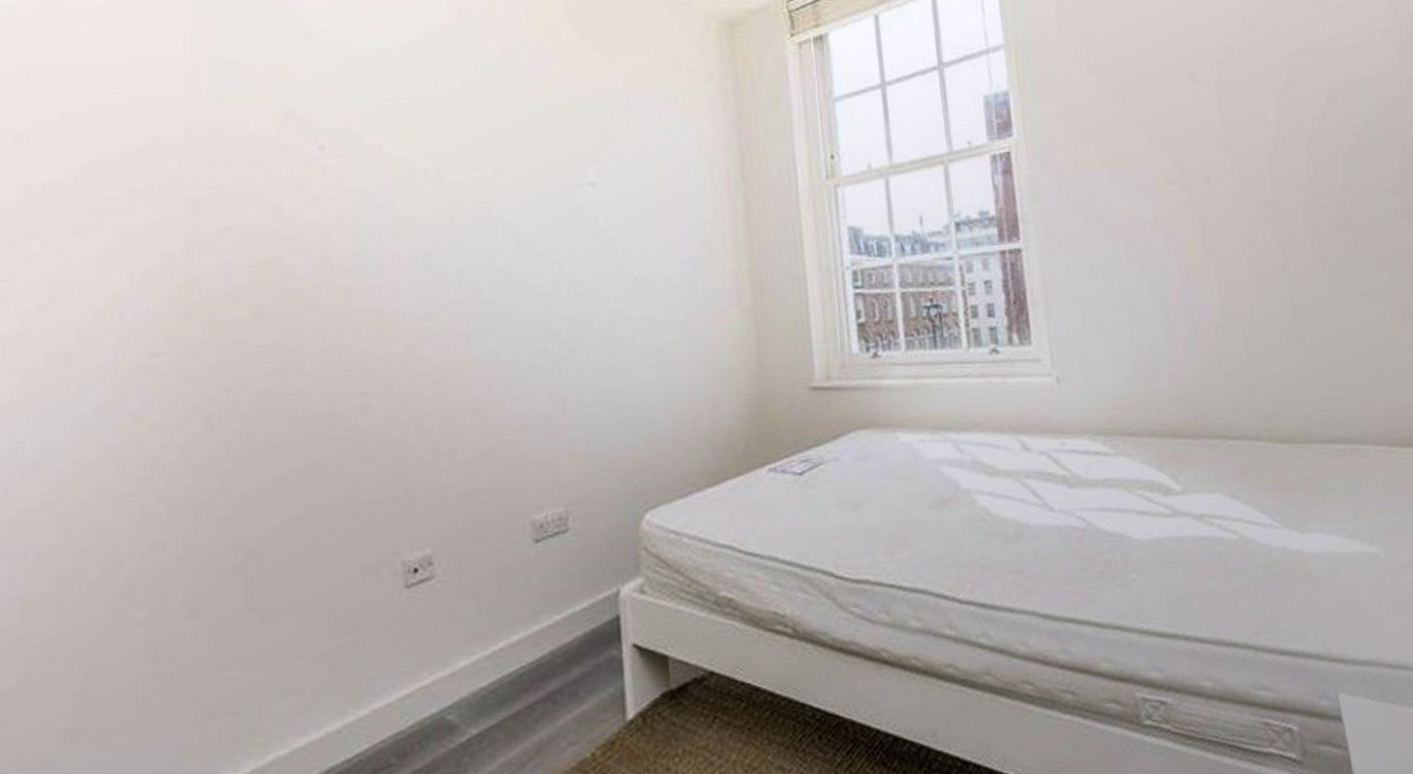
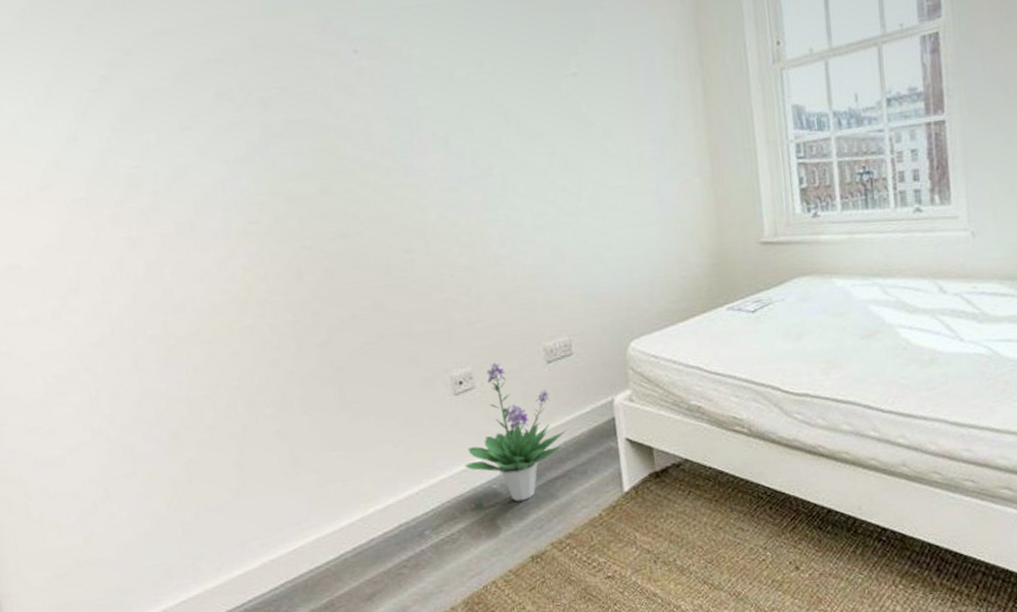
potted plant: none [410,543,555,739] -> present [465,363,567,501]

